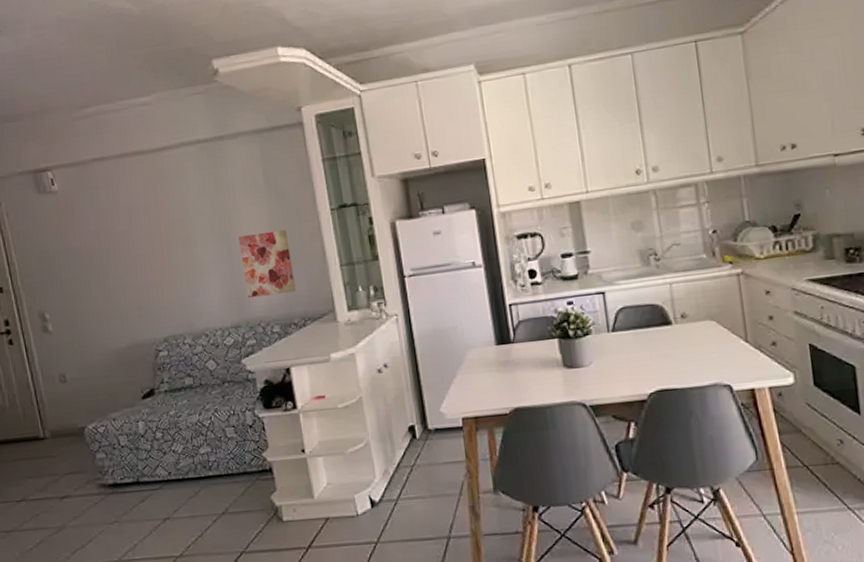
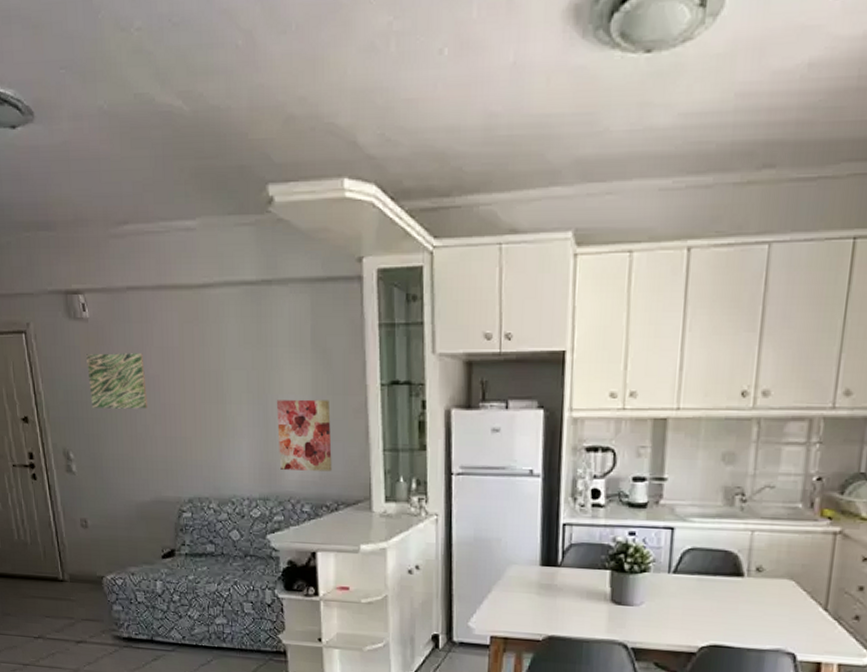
wall art: none [57,214,118,269] -> present [86,353,147,409]

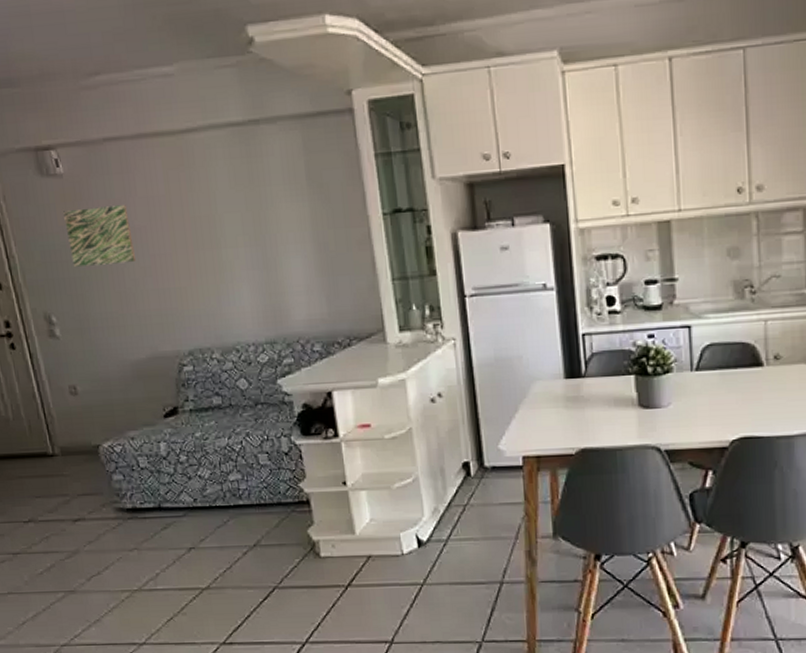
wall art: present [276,399,332,472] -> none [274,234,340,310]

